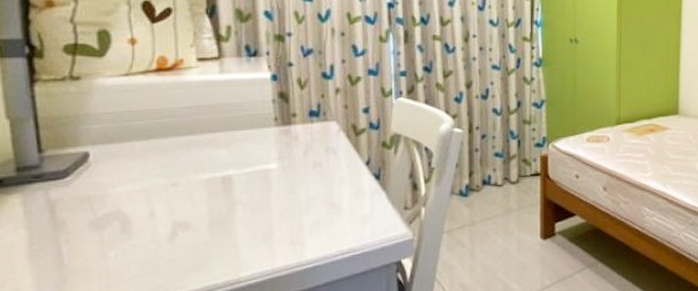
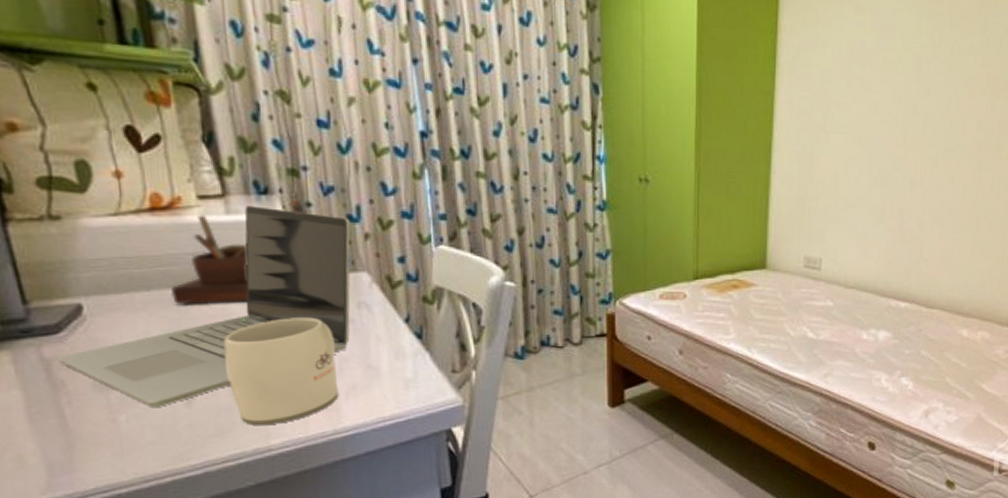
laptop: none [62,66,324,244] -> present [57,206,351,407]
desk organizer: none [166,60,322,152] -> present [170,199,350,306]
mug: none [206,161,304,259] -> present [223,317,339,425]

